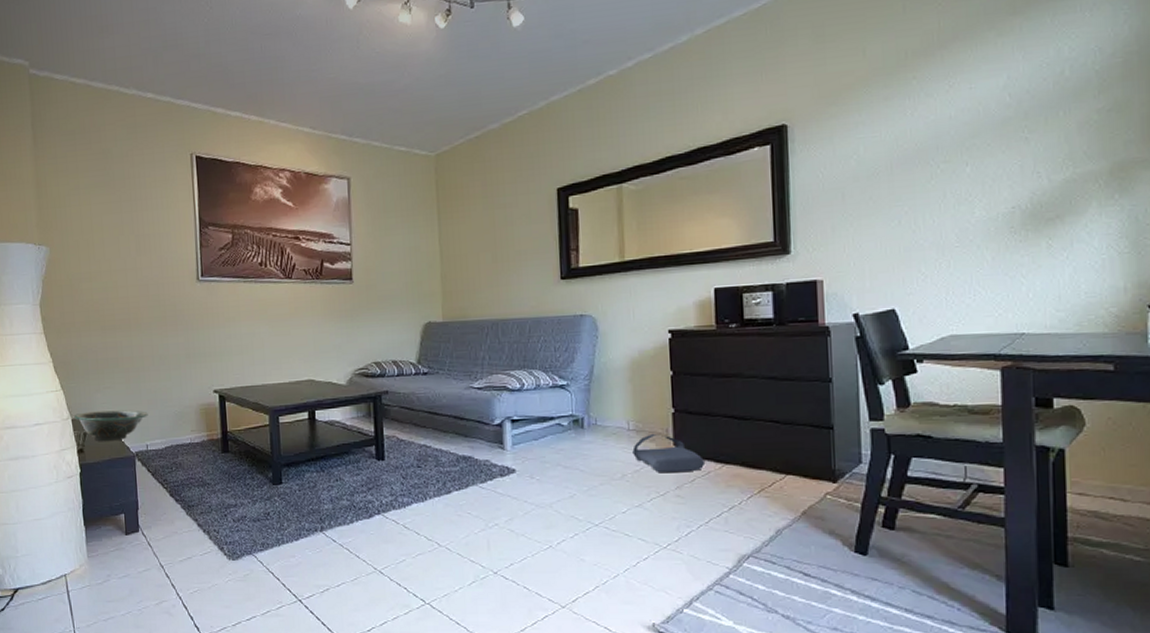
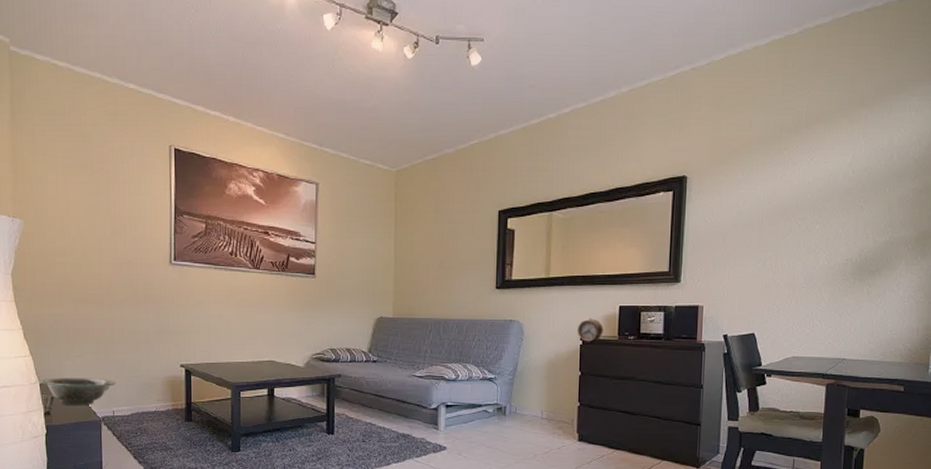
bag: present [632,434,706,473] -> none [544,423,601,455]
clock: none [664,305,697,335] -> present [578,318,603,342]

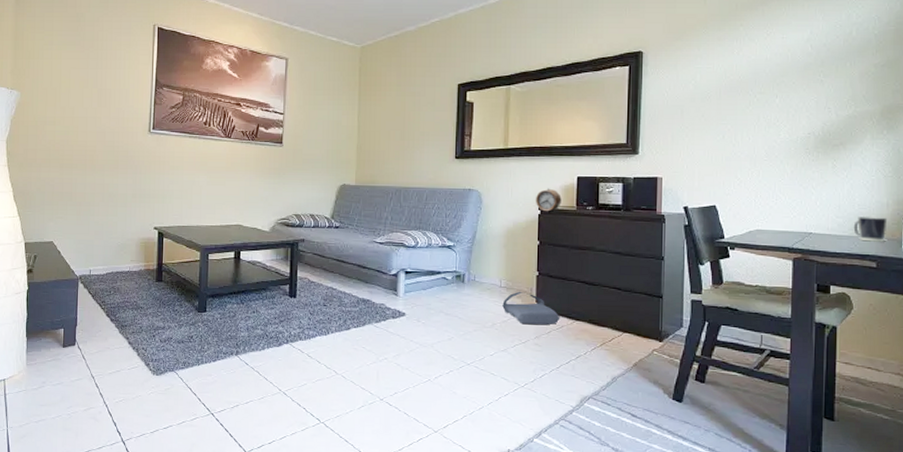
decorative bowl: present [42,377,116,406] -> none [27,237,94,265]
bag: none [544,423,601,455] -> present [502,292,560,325]
mug: none [884,341,917,366] -> present [853,215,888,242]

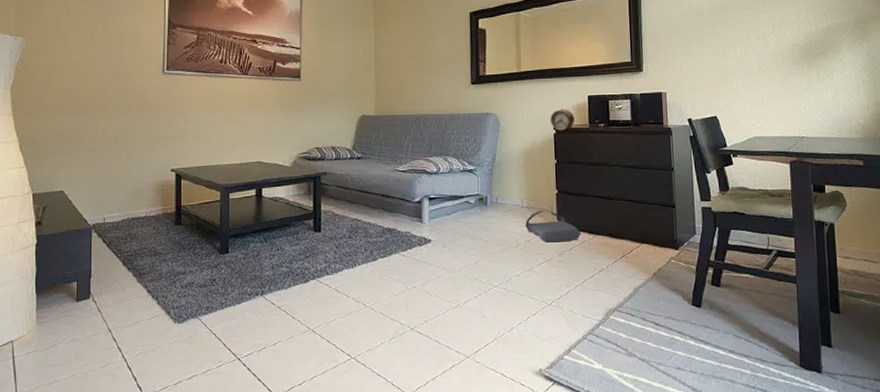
mug: present [853,215,888,242] -> none [840,118,869,142]

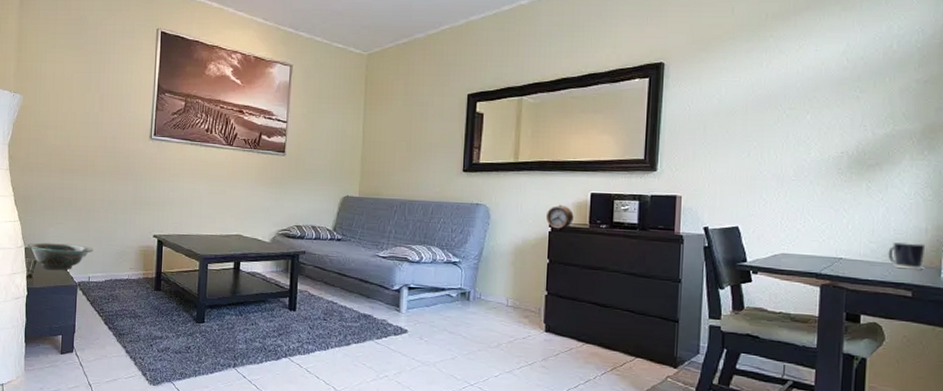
decorative bowl: none [35,186,108,215] -> present [27,242,93,271]
bag: present [525,211,581,243] -> none [508,312,569,347]
mug: none [840,118,869,142] -> present [888,241,926,270]

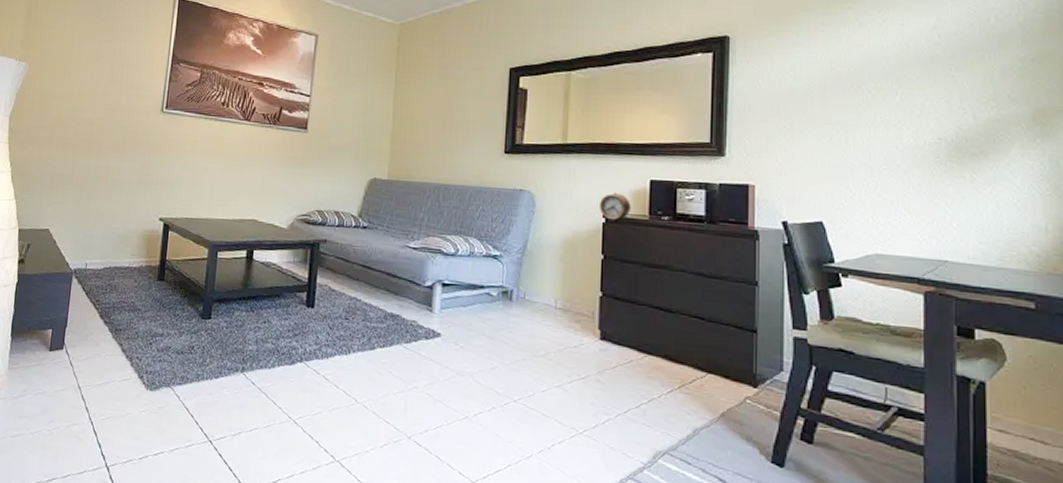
decorative bowl: present [27,242,93,271] -> none [21,223,93,256]
mug: present [888,241,926,270] -> none [1002,242,1047,277]

